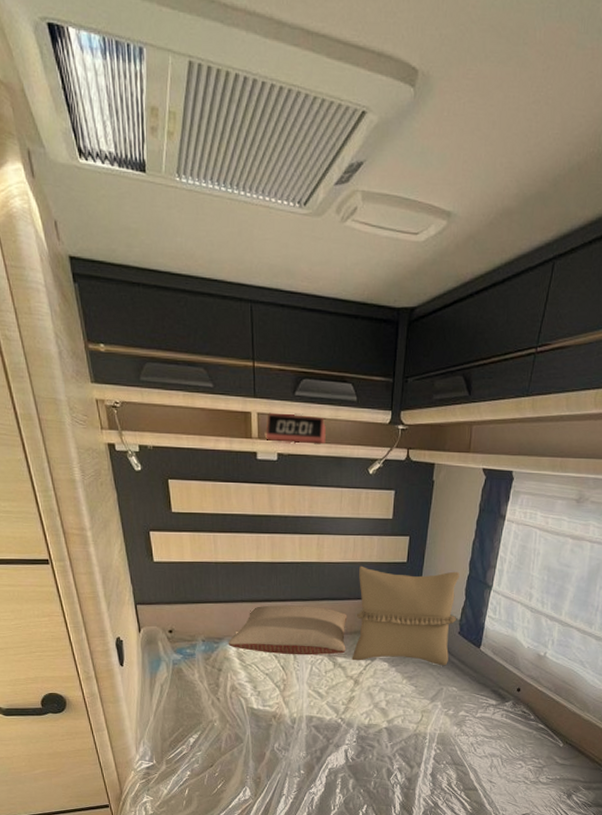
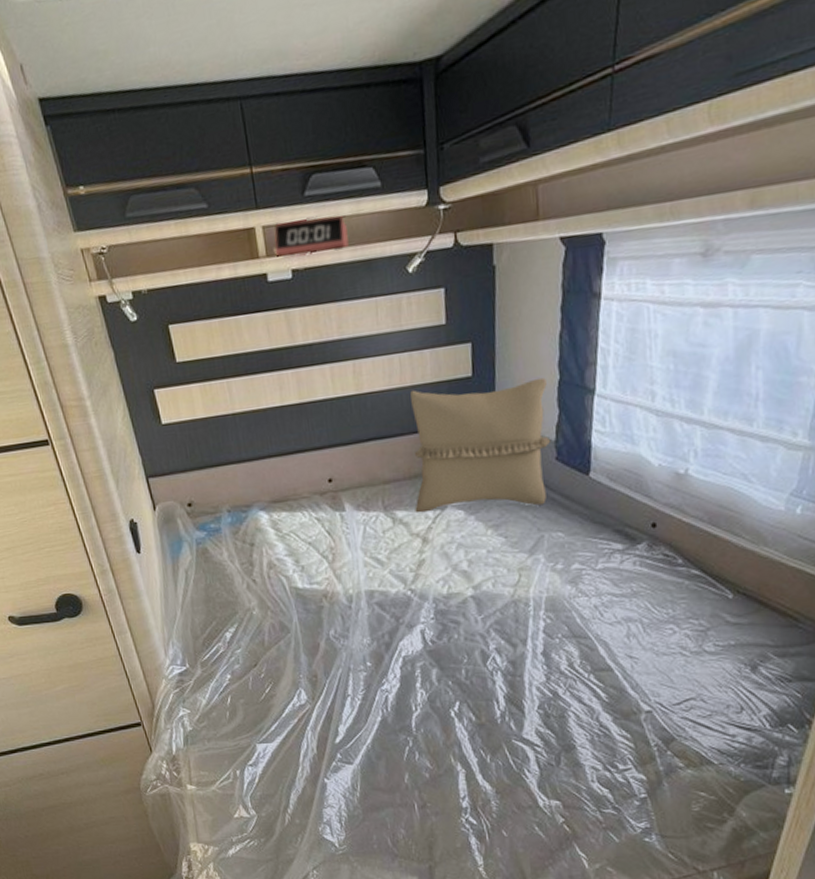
pillow: present [228,605,348,656] -> none [258,449,406,517]

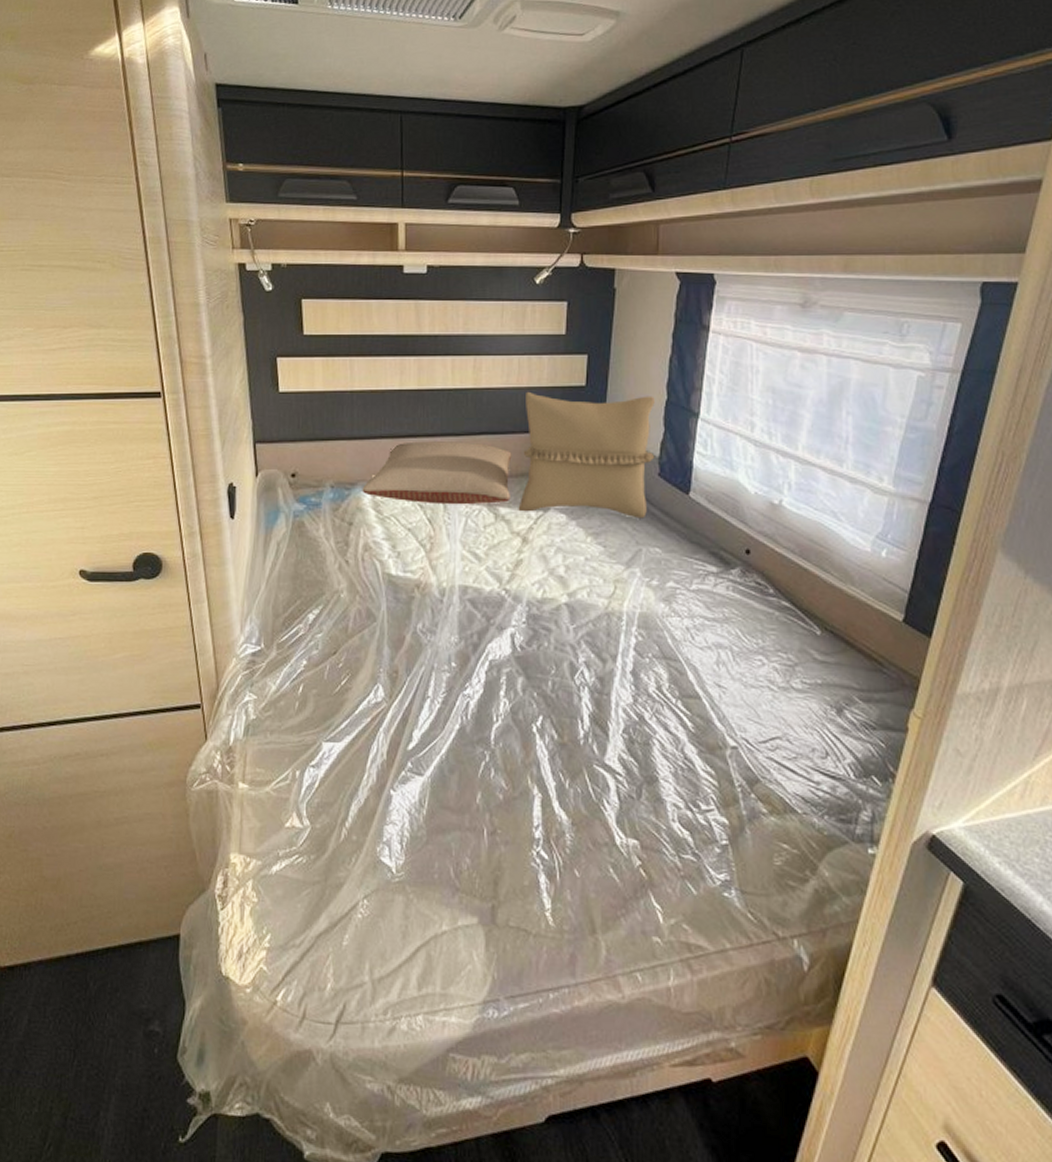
pillow: none [258,449,406,517] -> present [362,441,512,505]
alarm clock: present [274,215,349,258] -> none [414,223,483,254]

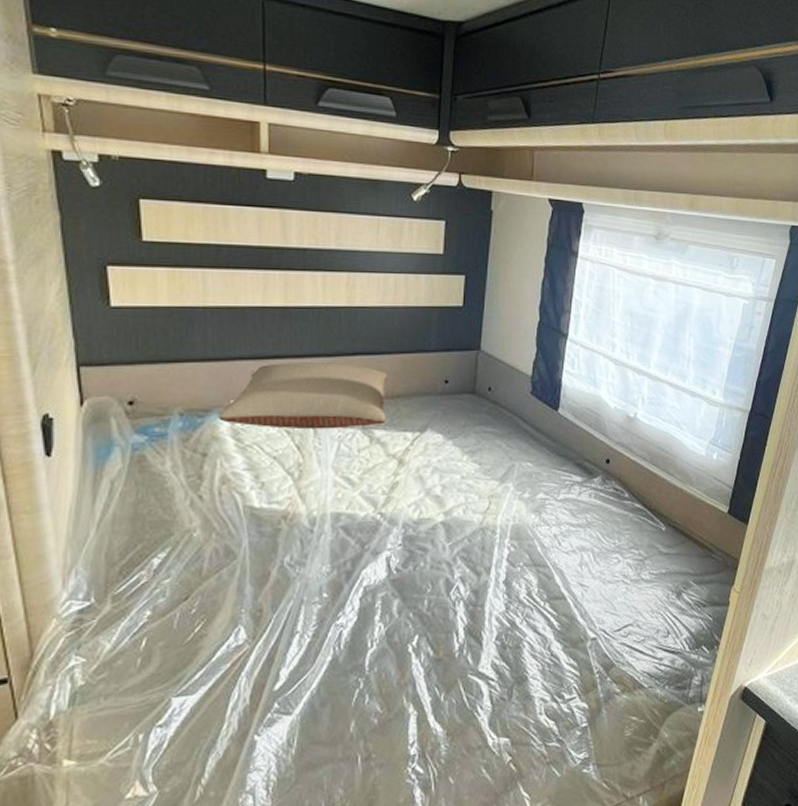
pillow: present [518,391,655,519] -> none [394,310,528,436]

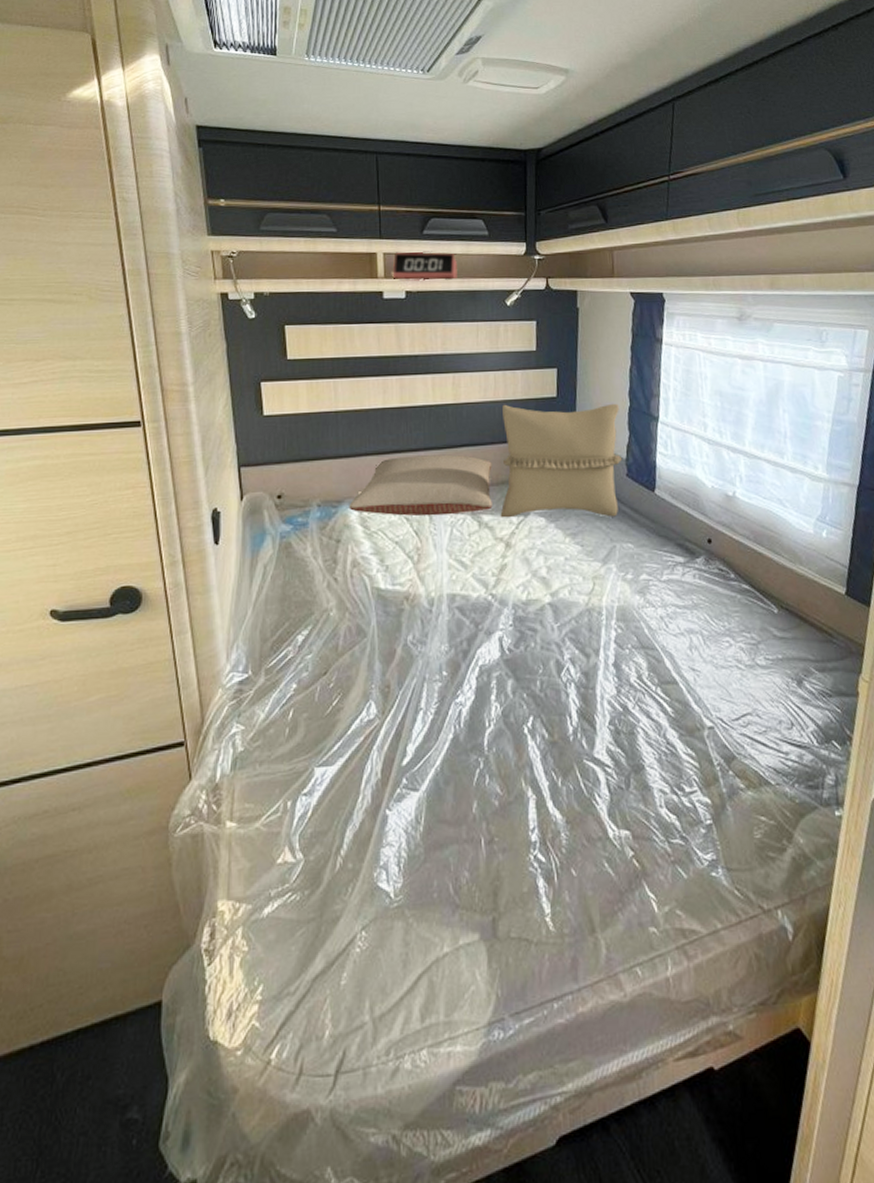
alarm clock: none [279,125,358,164] -> present [392,252,457,280]
pillow: none [394,310,528,436] -> present [500,403,623,518]

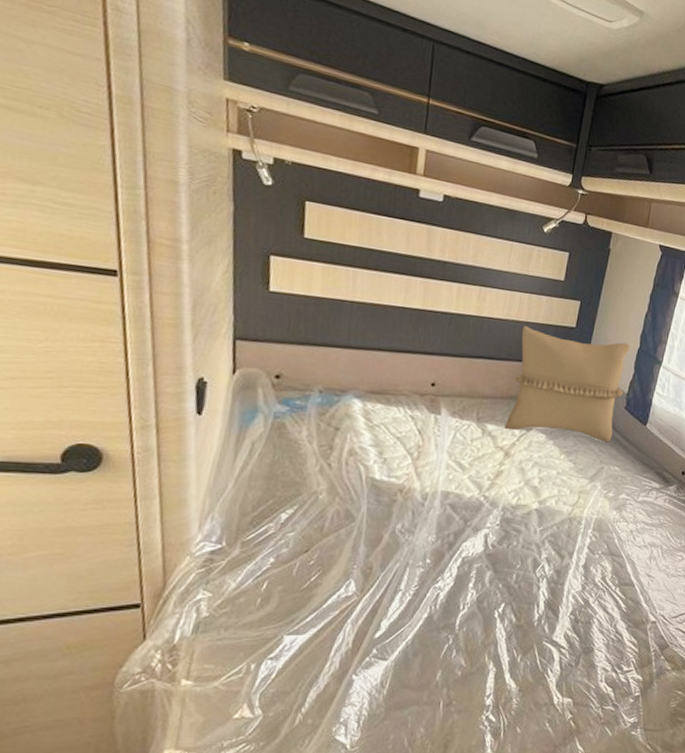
pillow: present [349,454,493,516] -> none [353,357,505,421]
alarm clock: present [392,252,457,280] -> none [432,153,502,195]

